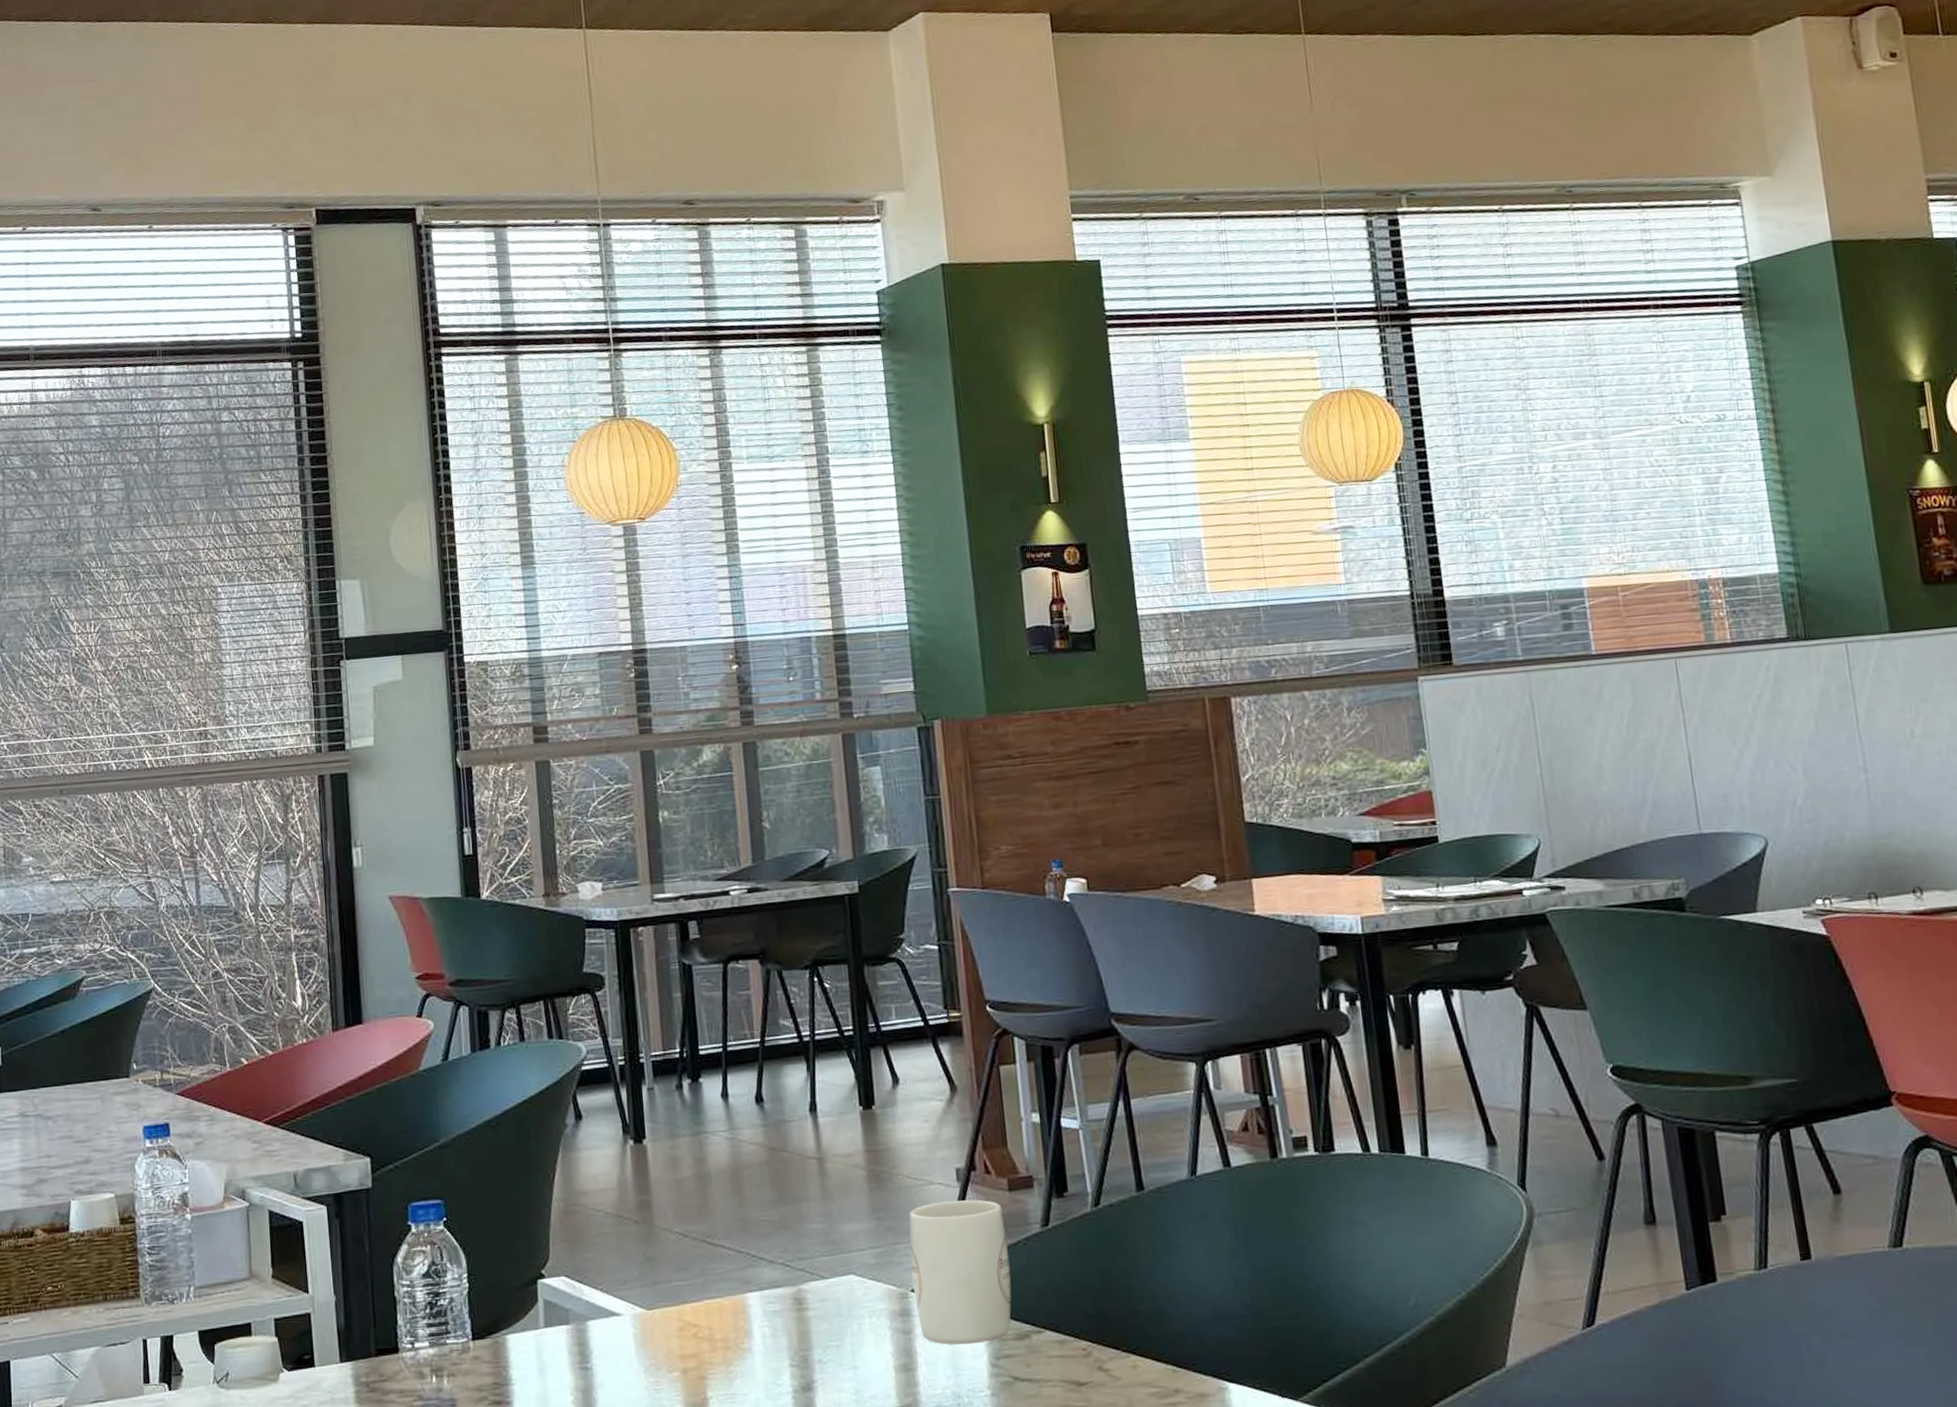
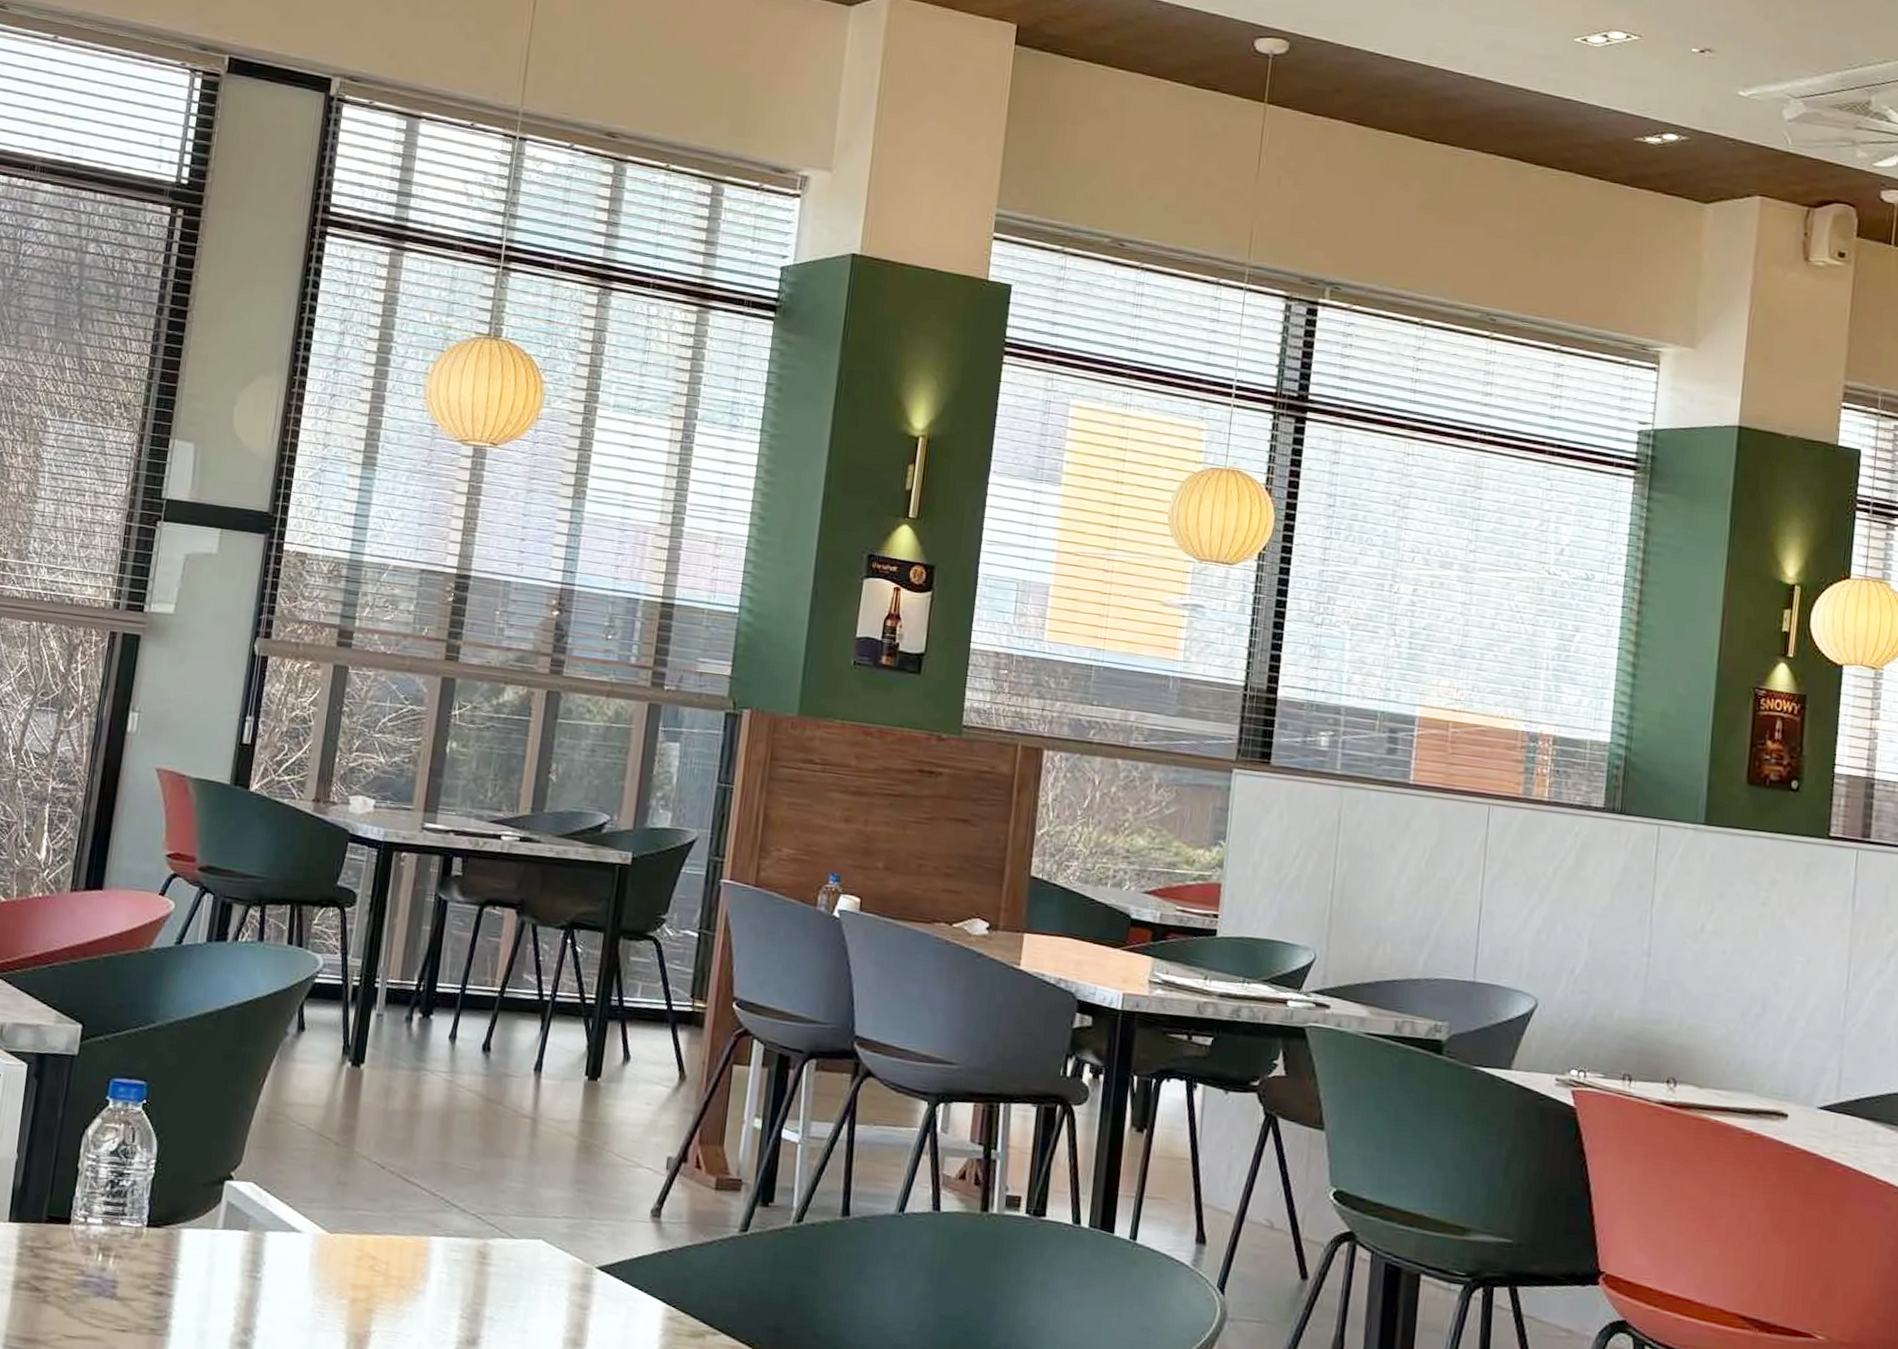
mug: present [909,1199,1012,1345] -> none [598,1186,705,1333]

